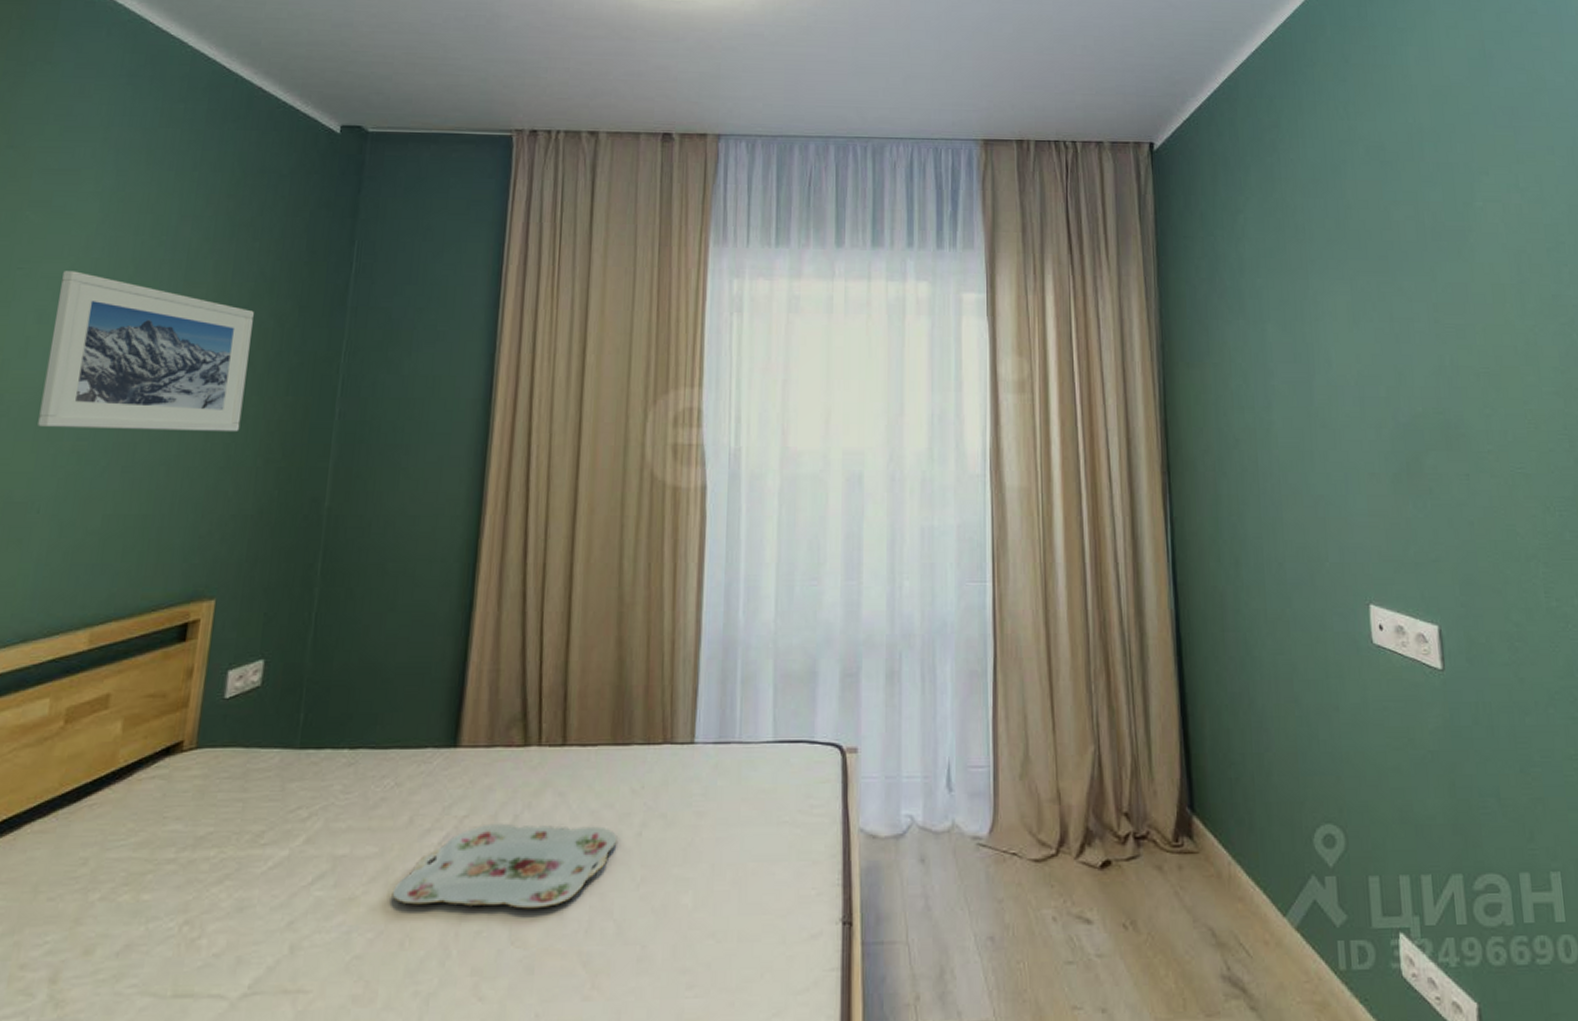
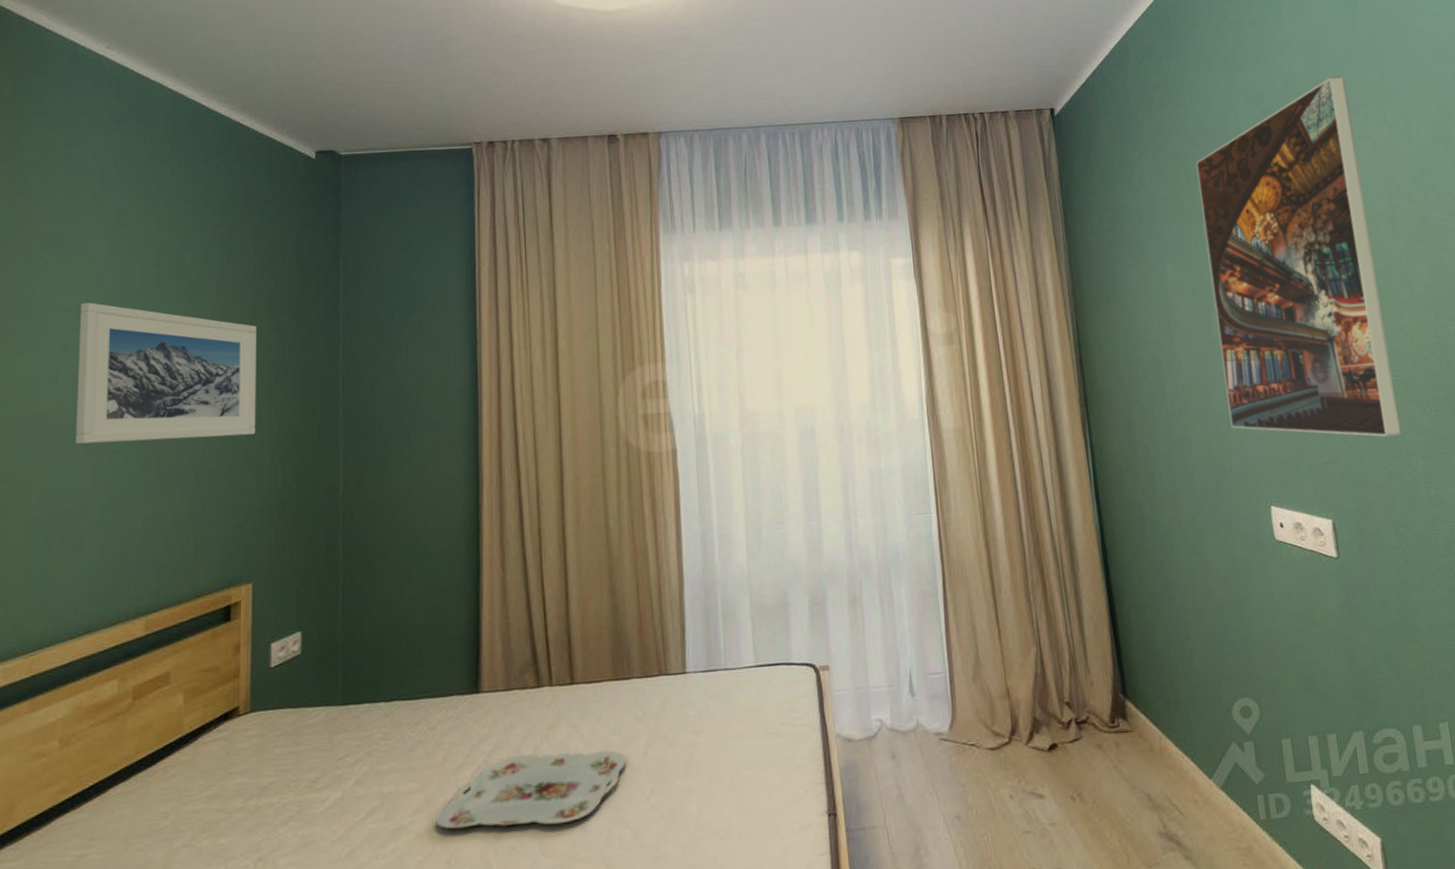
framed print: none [1305,132,1521,535] -> present [1195,76,1402,437]

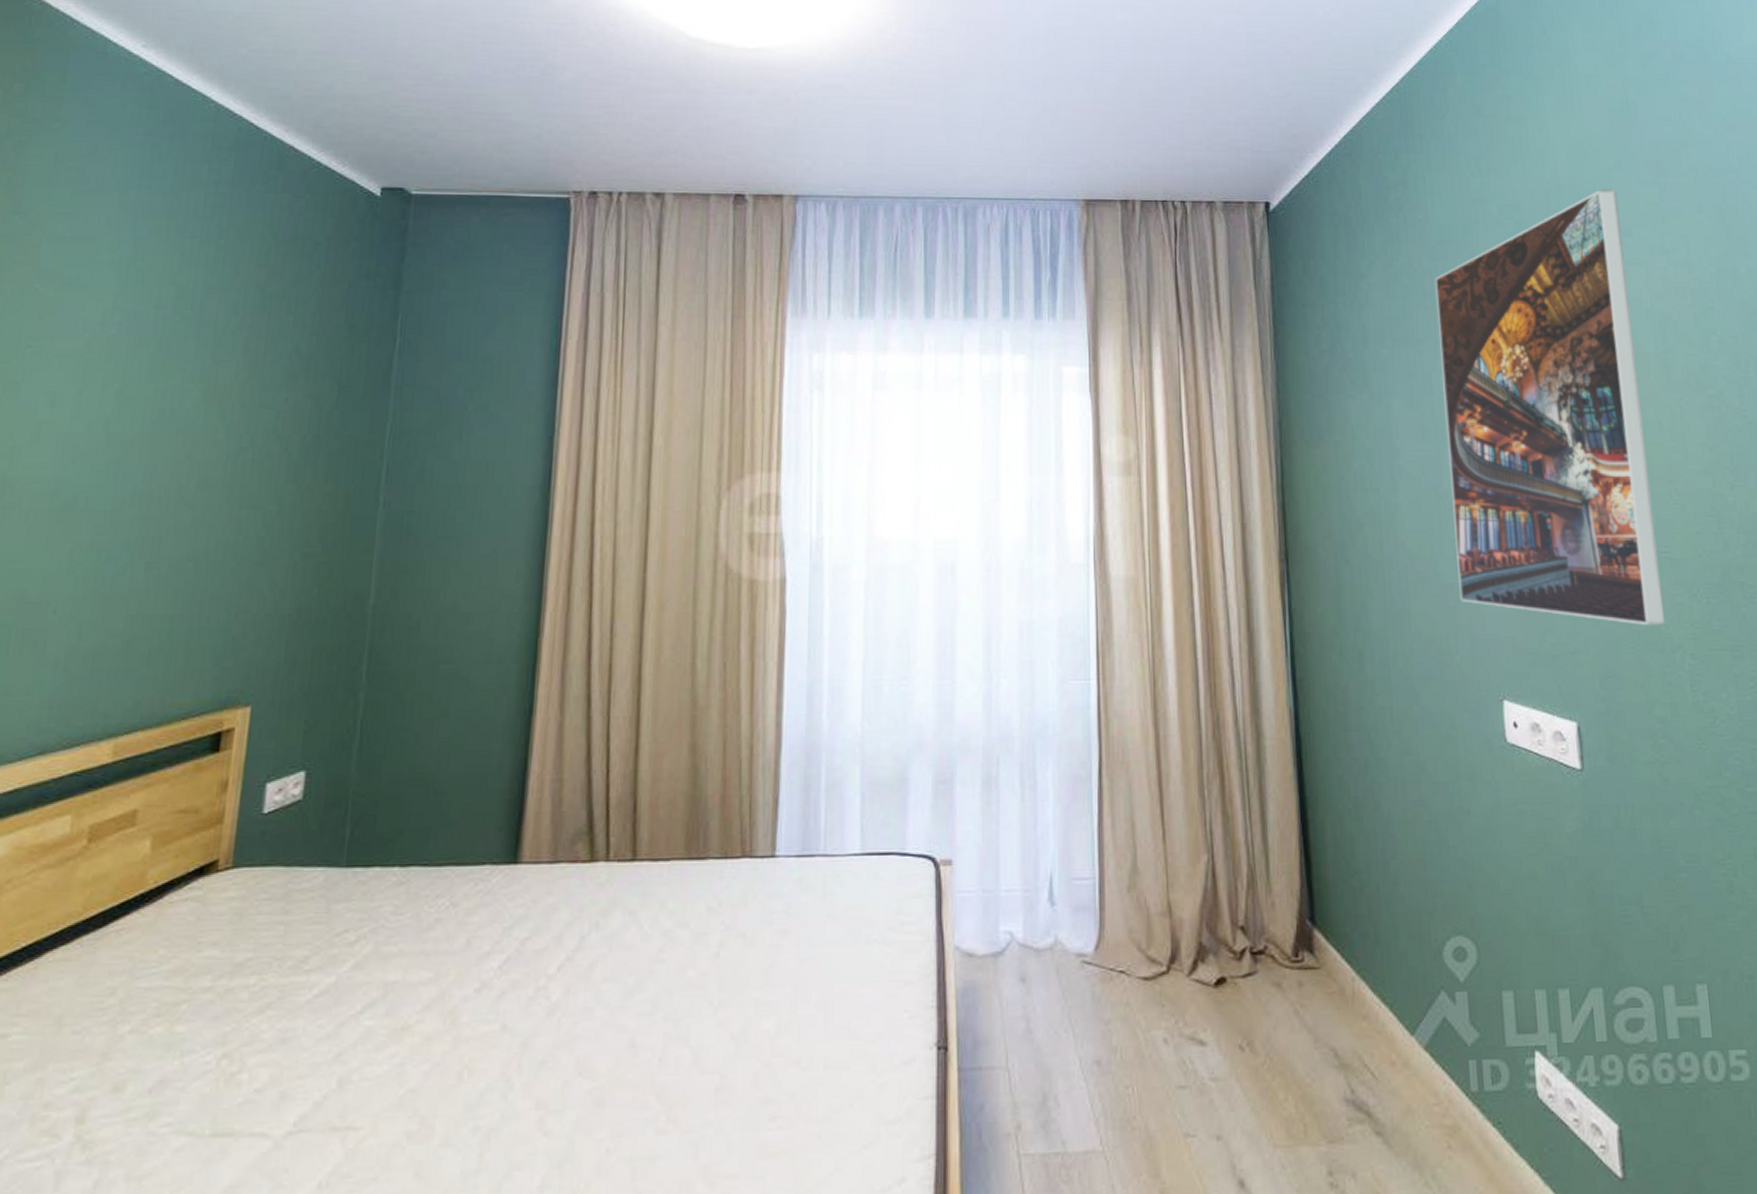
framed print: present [75,303,256,444] -> none [52,349,289,524]
serving tray: present [435,750,627,829] -> none [448,945,693,1037]

